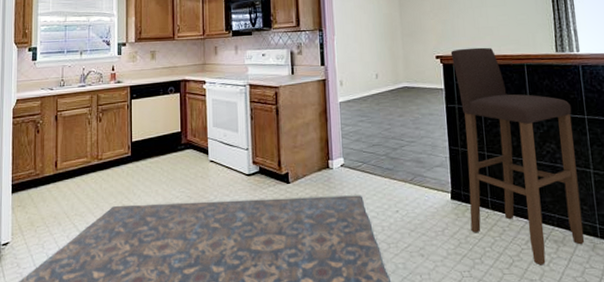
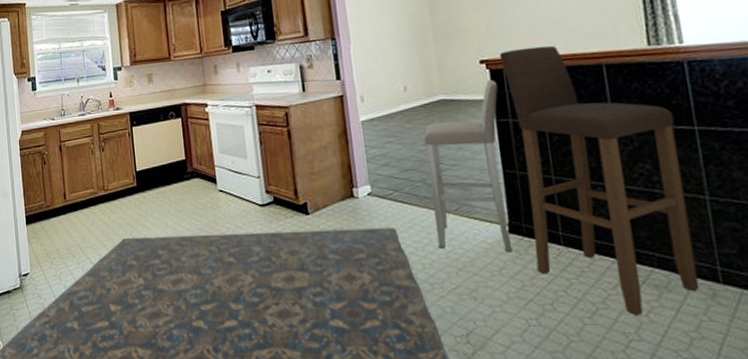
bar stool: none [389,72,453,216] -> present [423,80,513,253]

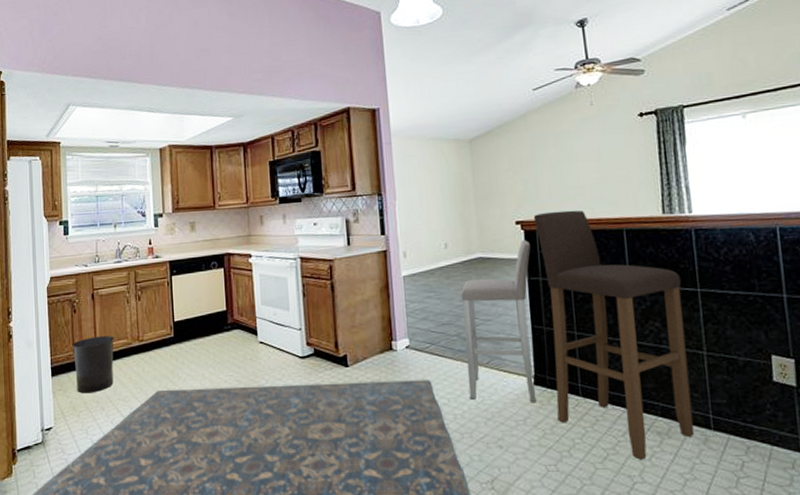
waste bin: none [43,186,83,241] -> present [72,336,114,394]

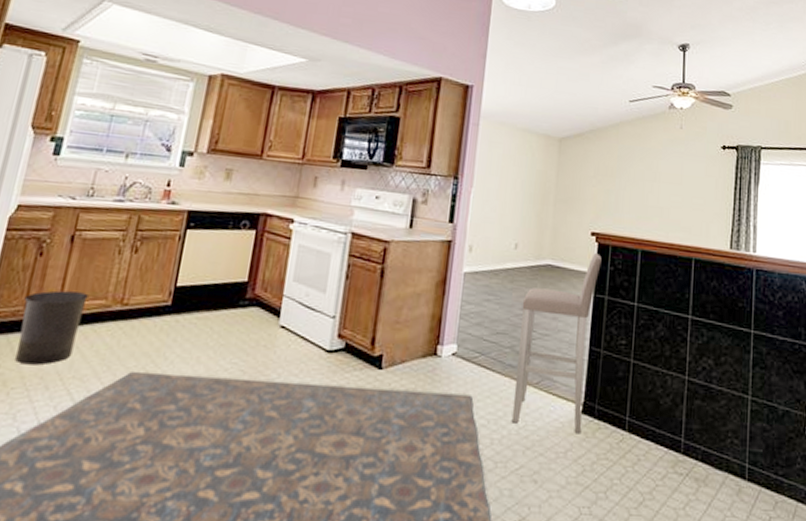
bar stool: present [533,210,695,460] -> none [600,227,738,508]

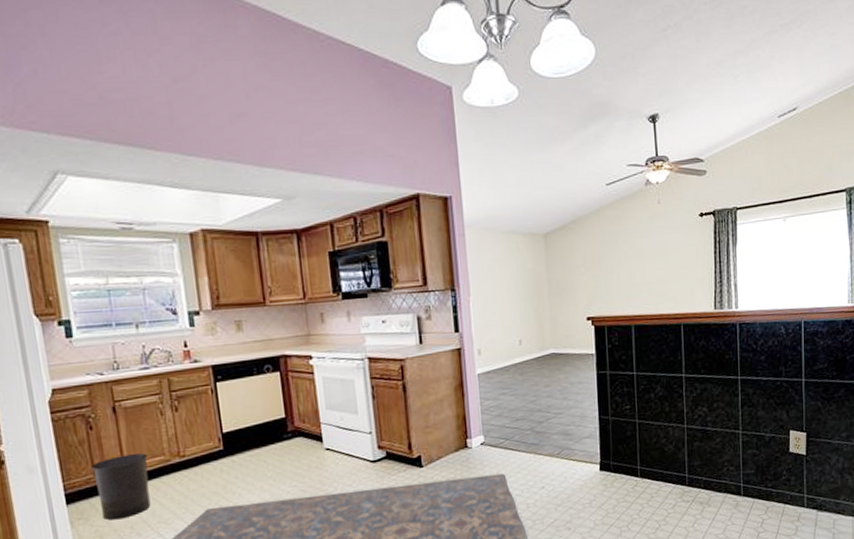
bar stool: present [511,253,602,435] -> none [534,335,602,489]

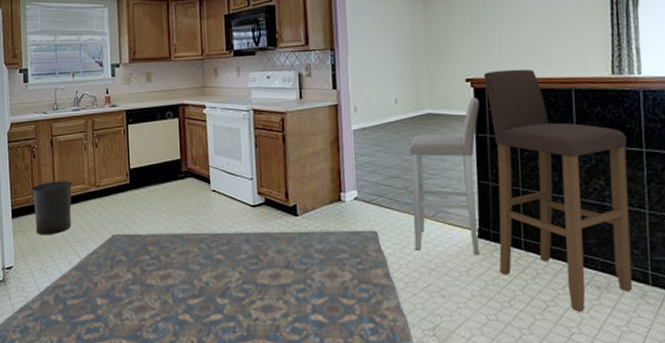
bar stool: none [534,335,602,489] -> present [409,97,480,256]
bar stool: none [603,306,729,527] -> present [483,69,633,312]

